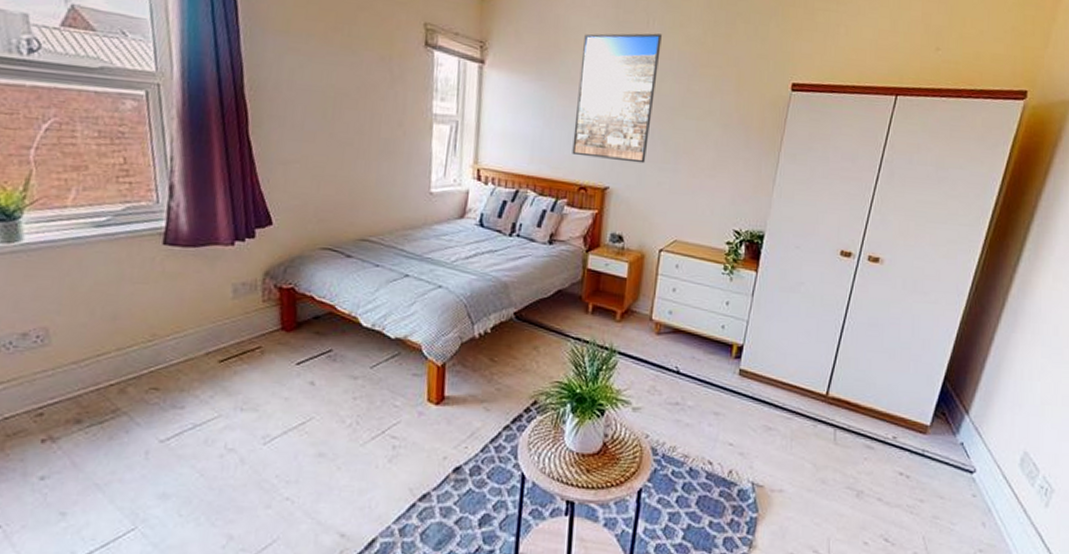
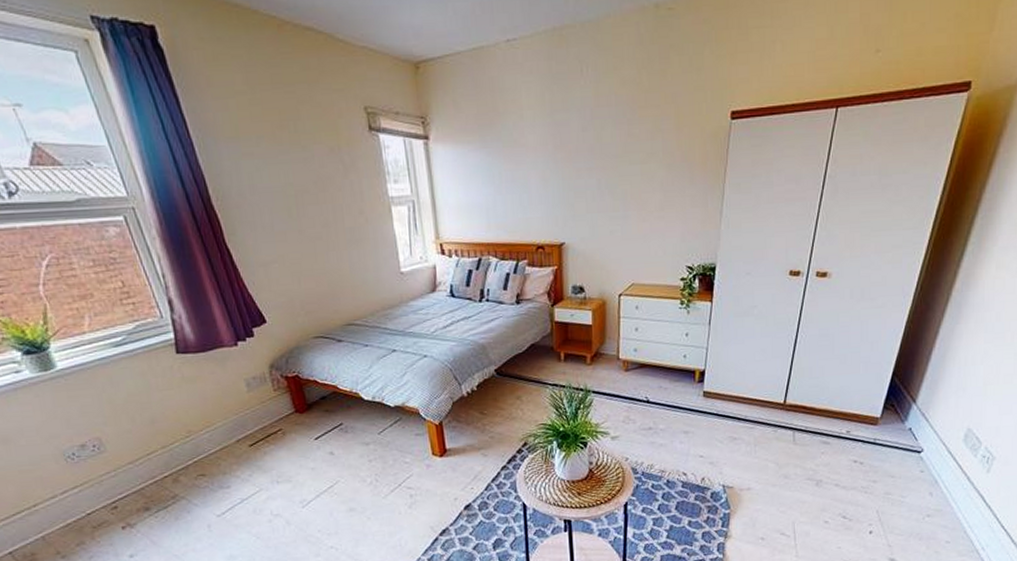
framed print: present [572,33,662,164] -> none [521,81,598,217]

